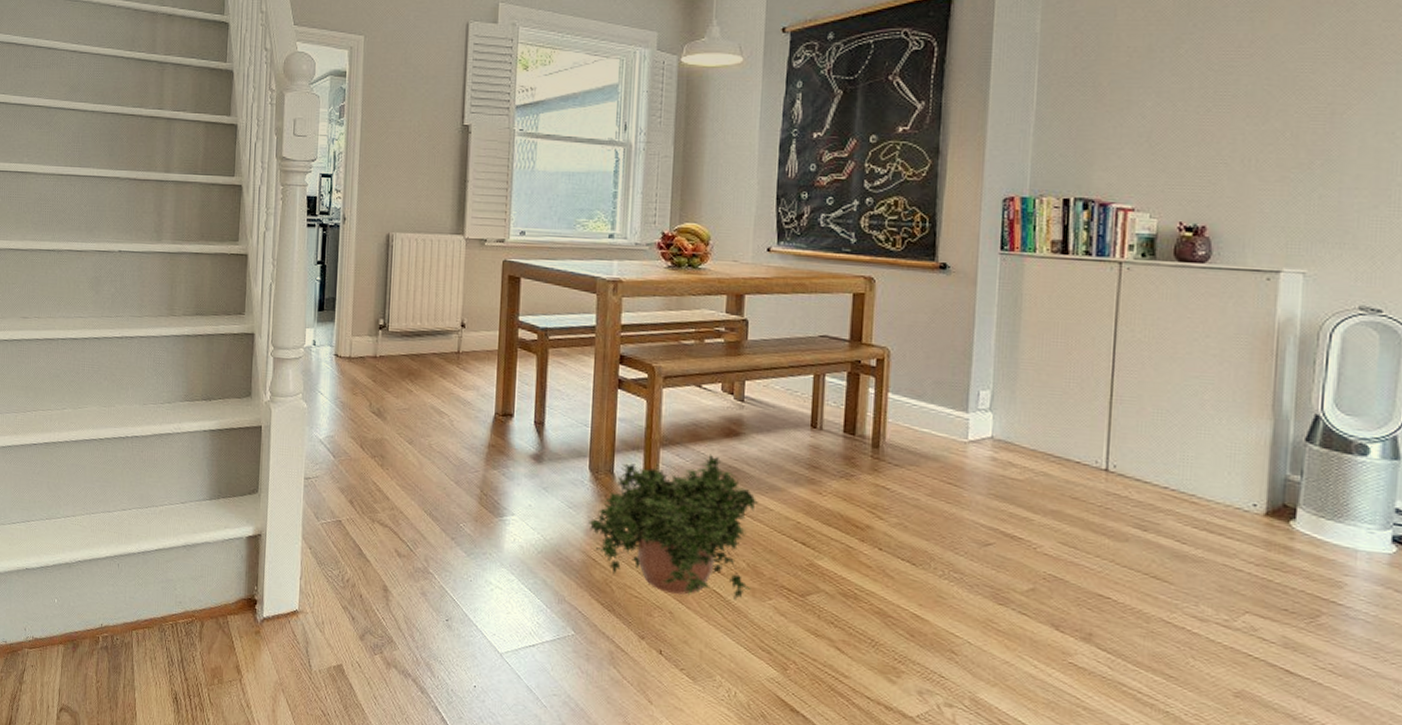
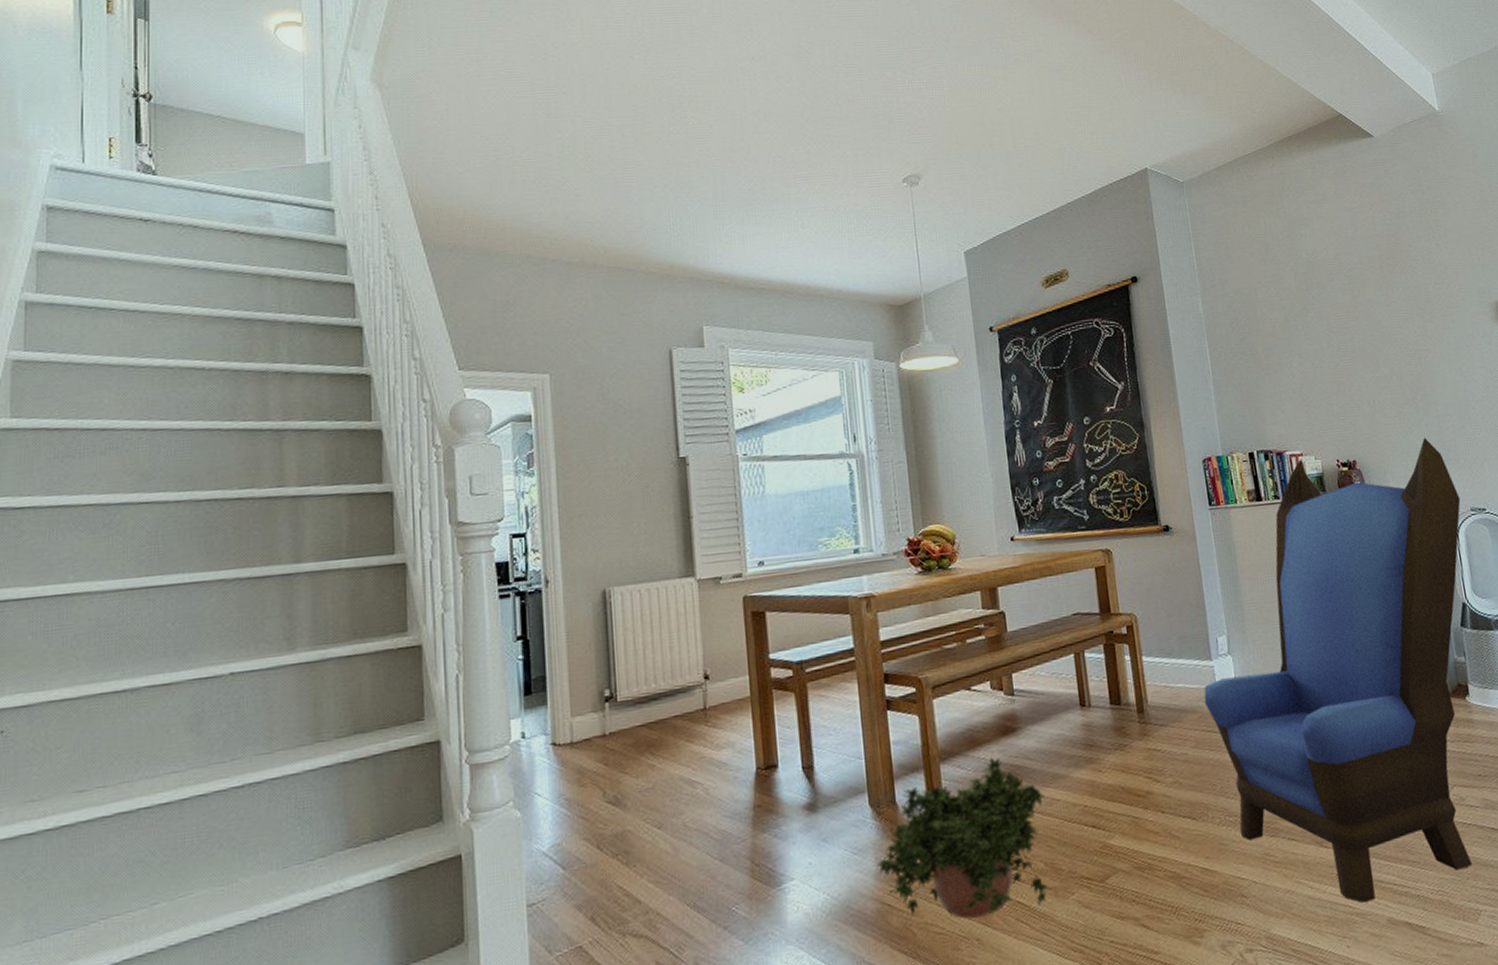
armchair: none [950,212,1347,702] -> present [1204,437,1473,903]

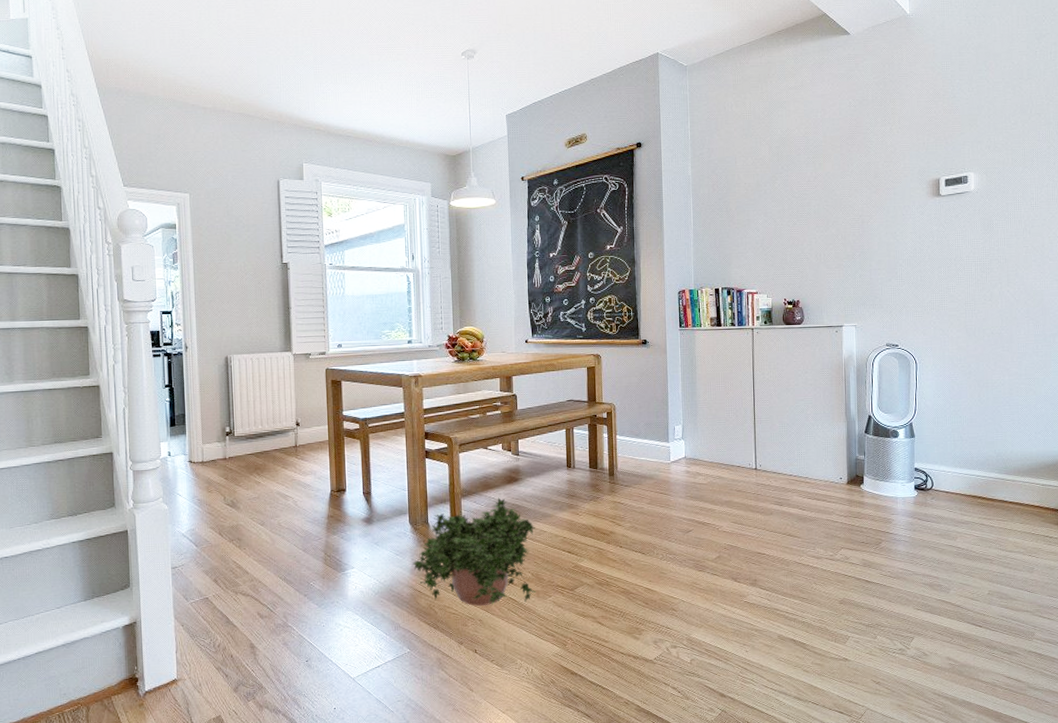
armchair: present [1204,437,1473,903] -> none [660,286,879,623]

